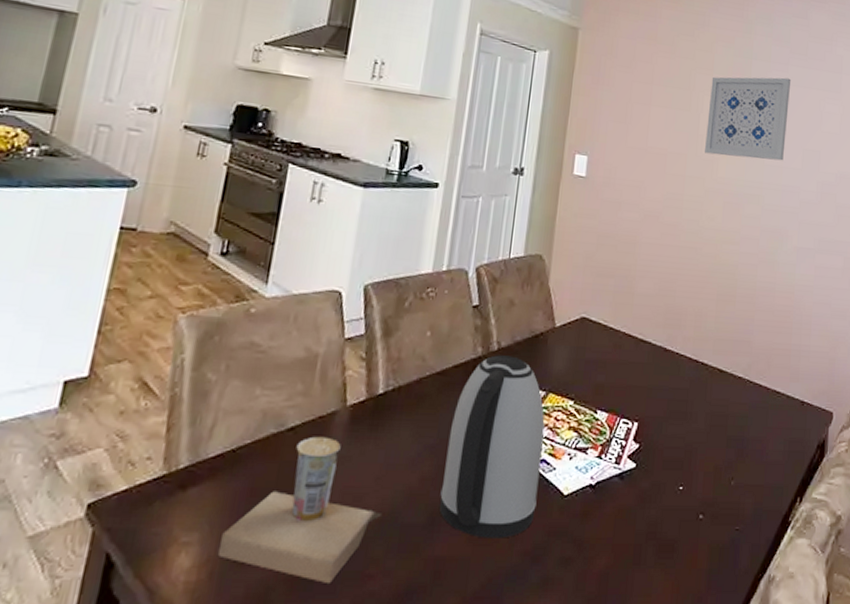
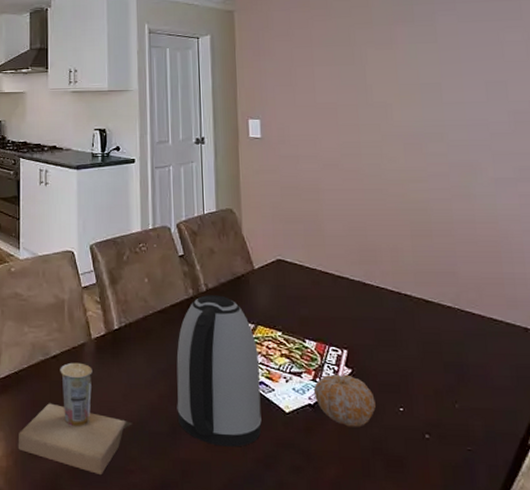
fruit: none [597,449,657,509] -> present [314,374,376,427]
wall art: present [705,76,792,161] -> none [372,16,464,101]

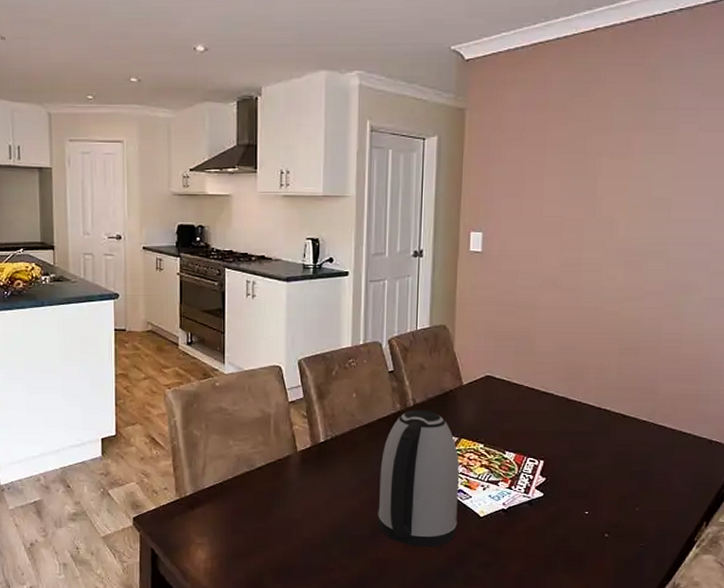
cup: present [18,362,133,474] -> none [222,473,335,573]
fruit: present [314,374,376,427] -> none [509,482,564,529]

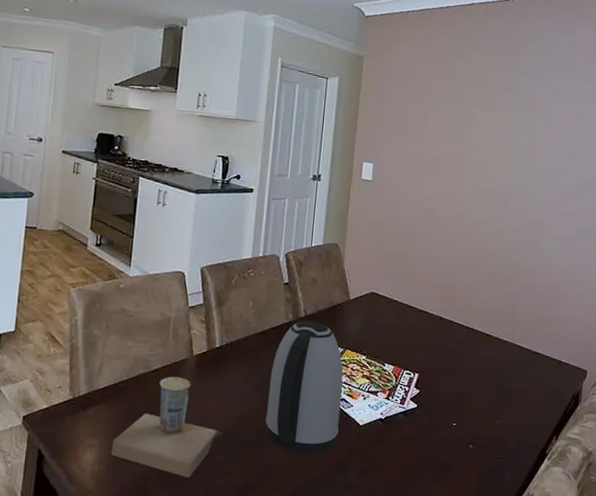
cup: none [222,473,335,573] -> present [111,376,224,477]

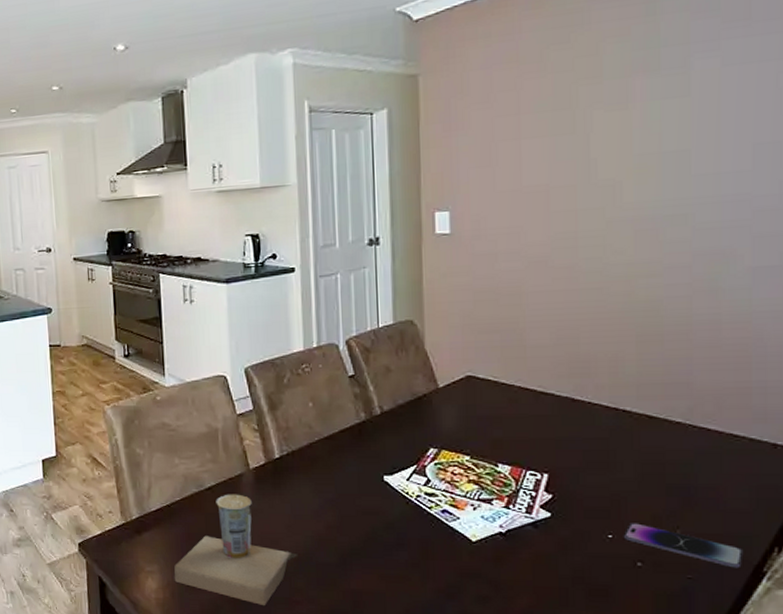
kettle: present [265,320,343,454] -> none [346,418,444,577]
smartphone: none [463,414,536,451] -> present [623,523,744,568]

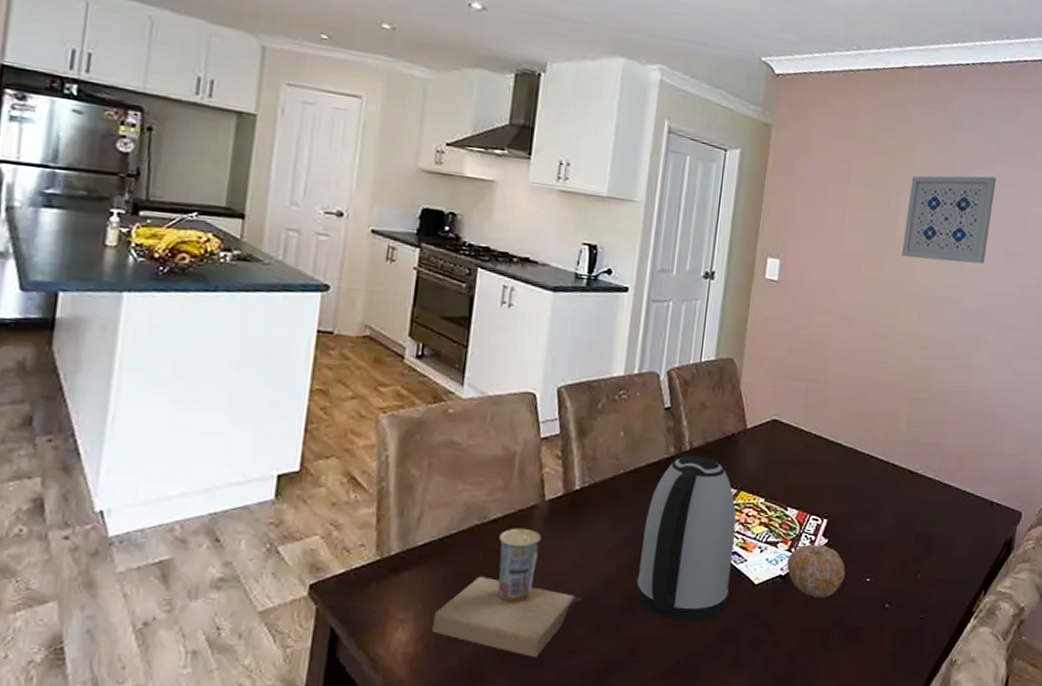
kettle: none [346,418,444,577] -> present [636,455,736,622]
fruit: none [507,500,579,556] -> present [787,544,845,598]
wall art: none [600,57,727,179] -> present [902,175,997,264]
smartphone: present [623,523,744,568] -> none [878,567,961,609]

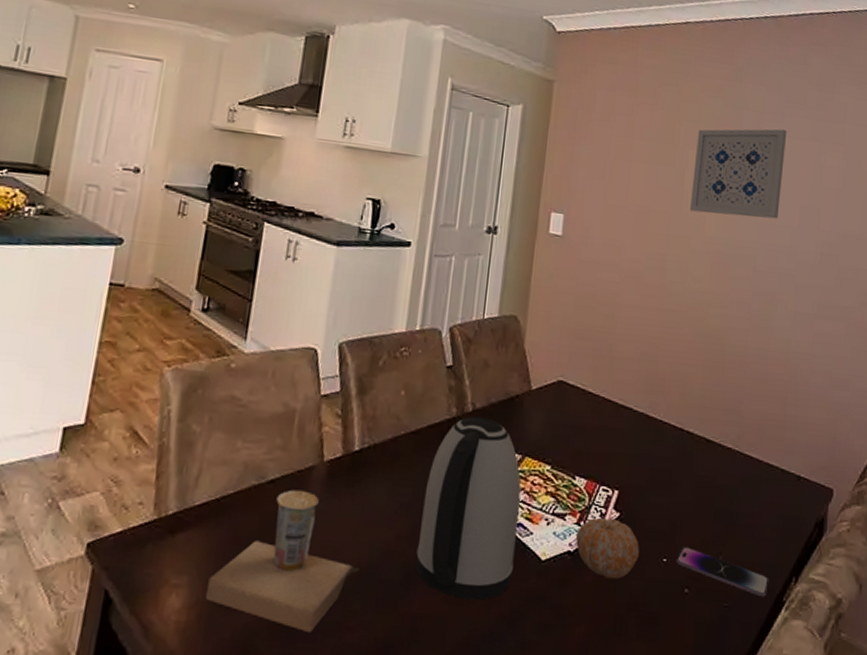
smartphone: none [878,567,961,609] -> present [675,547,769,597]

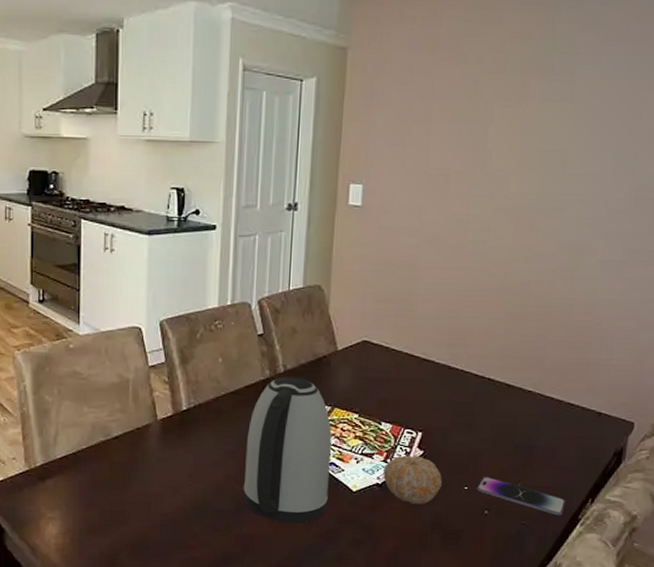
cup: present [205,489,360,632] -> none [75,443,197,550]
wall art: present [690,129,788,219] -> none [494,70,605,169]

